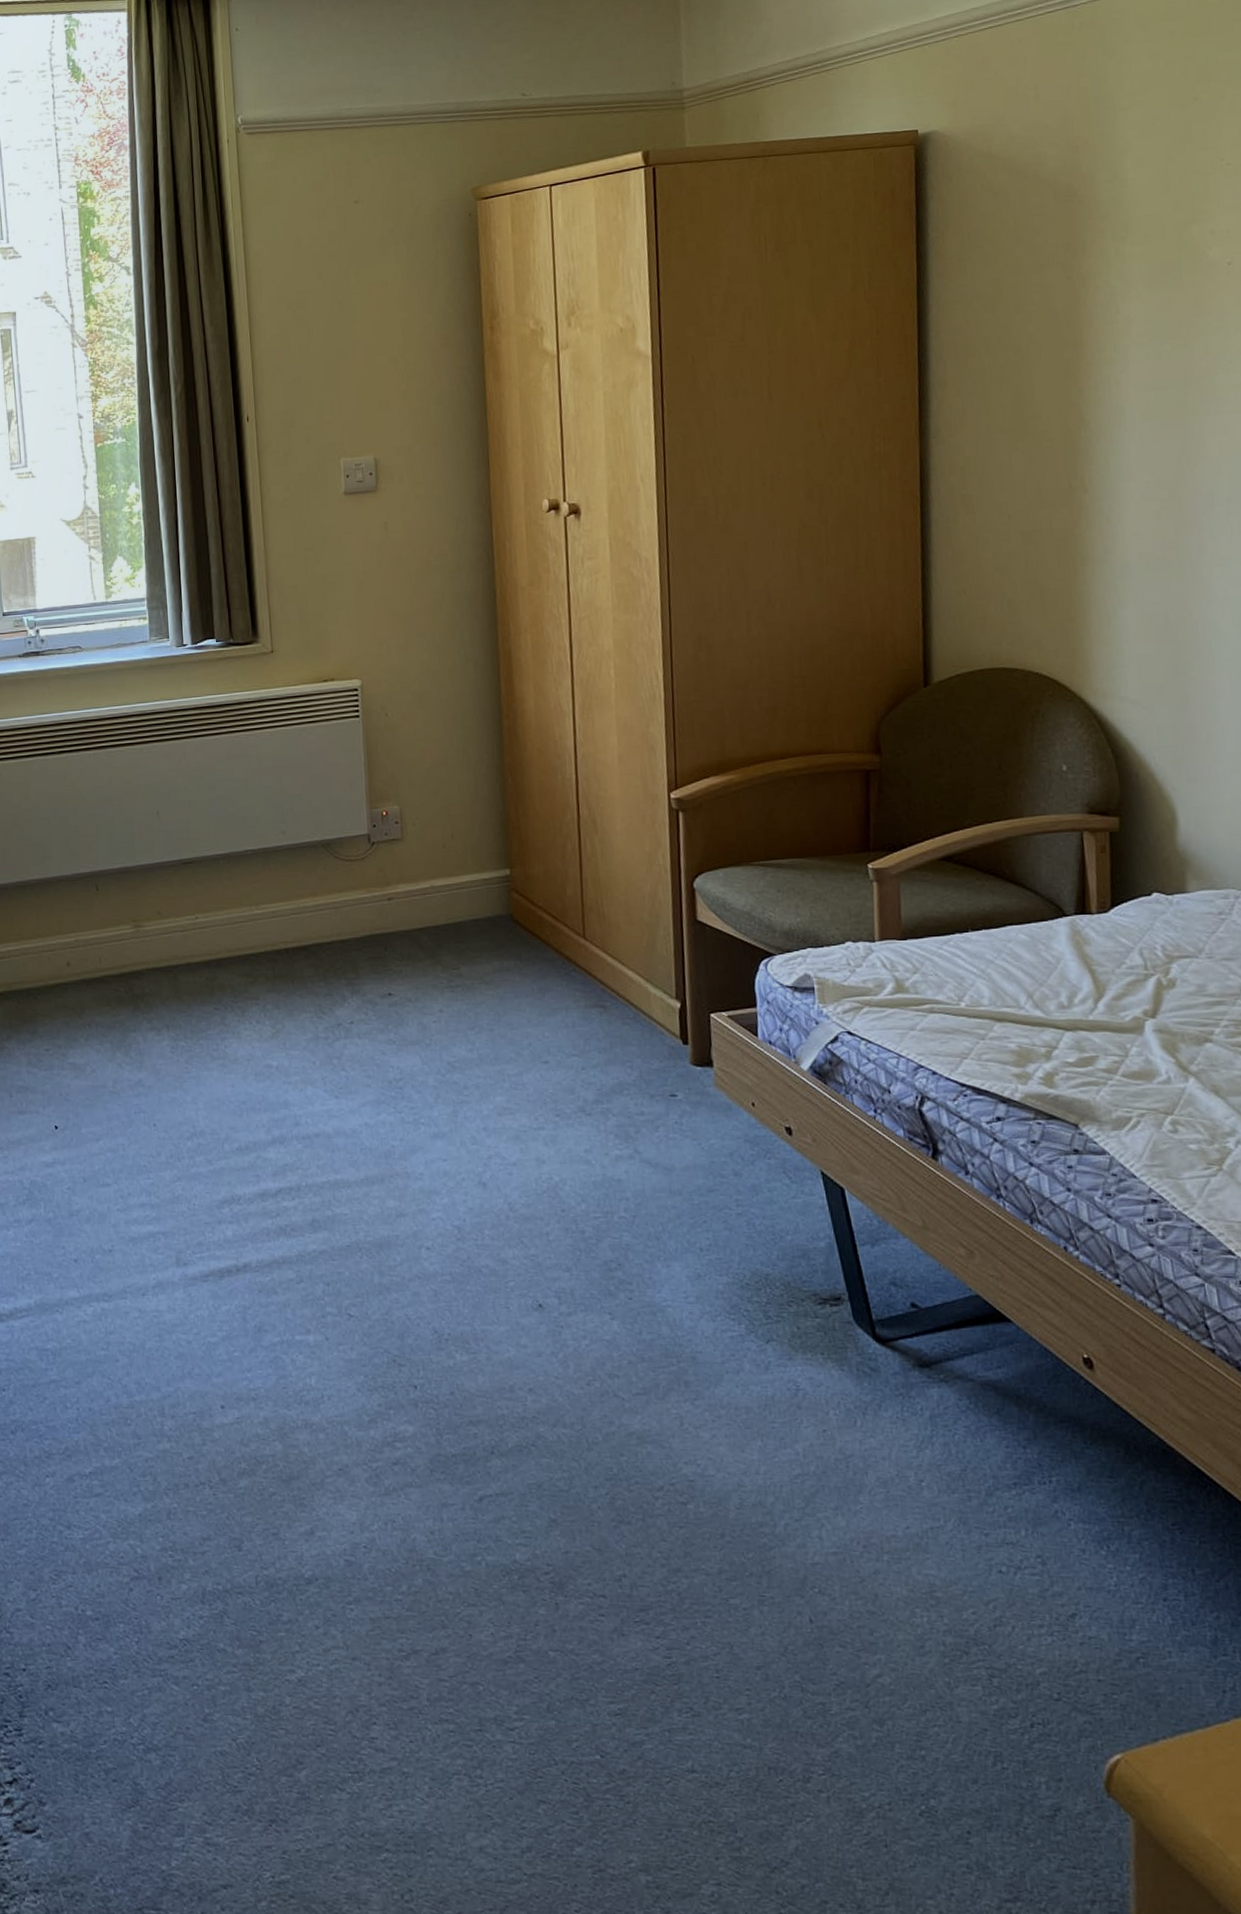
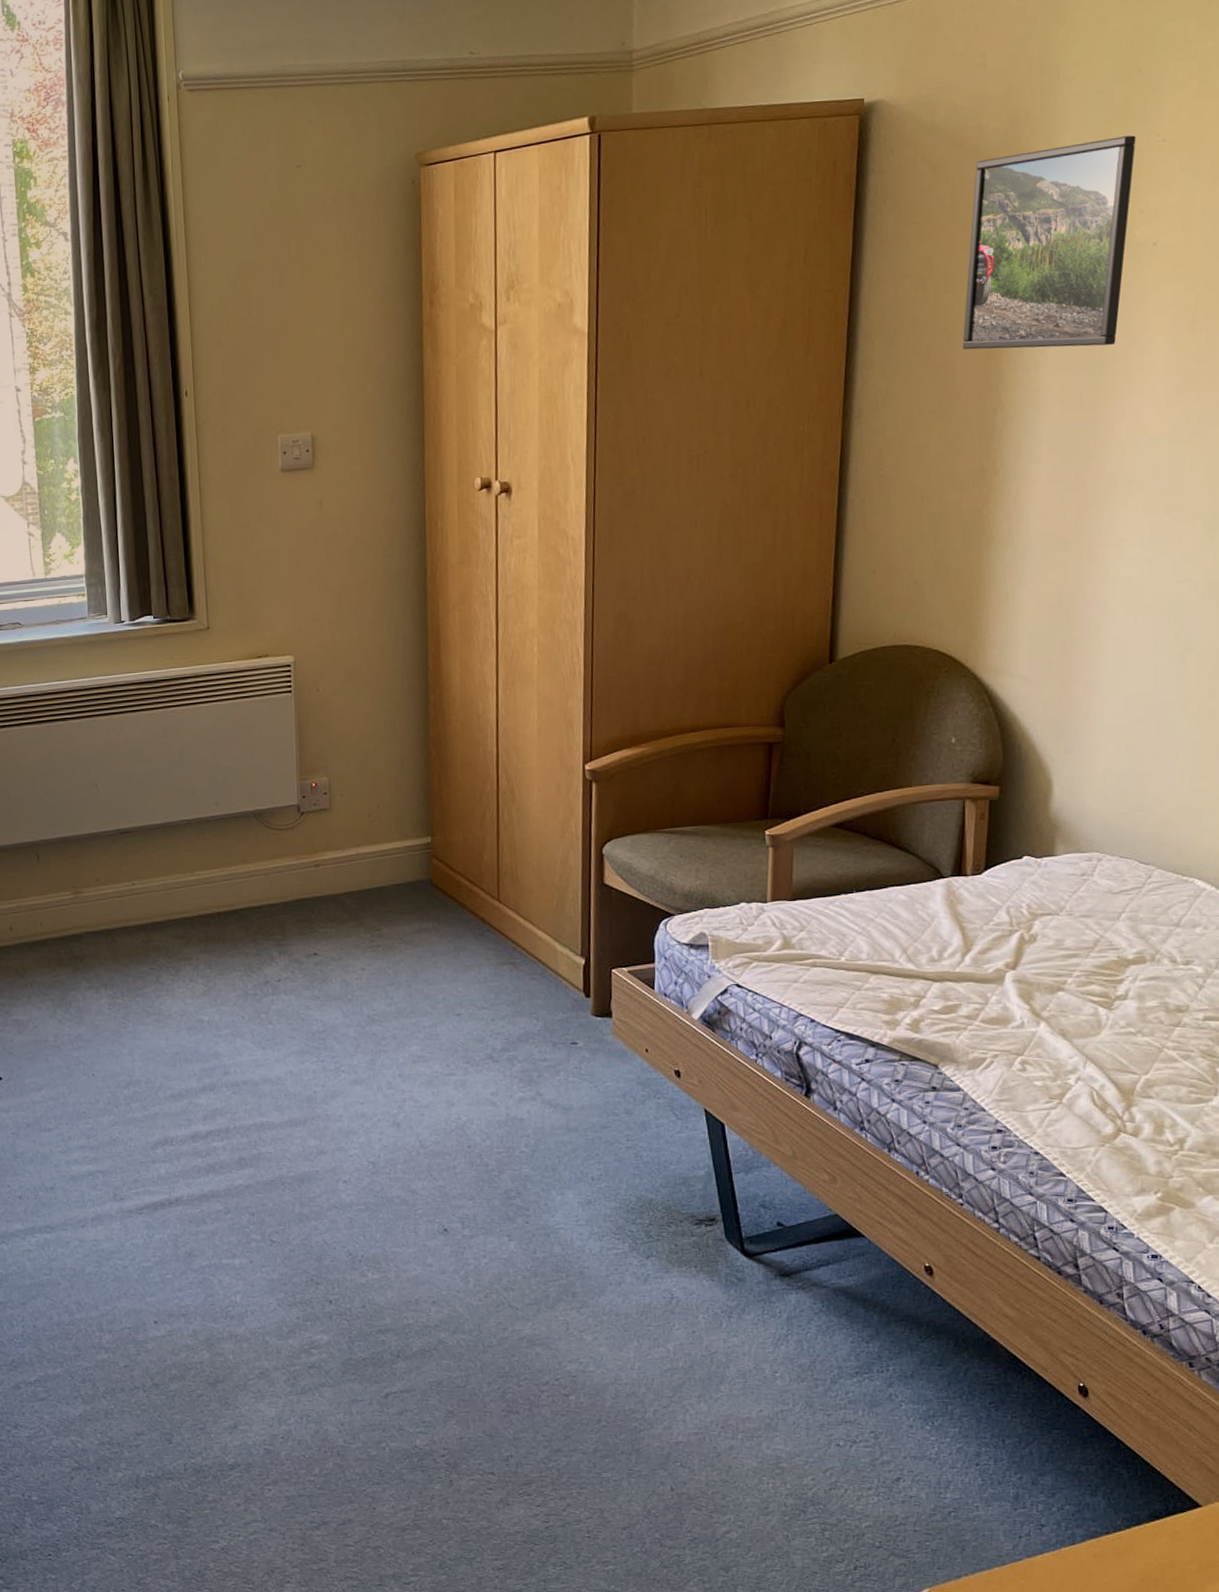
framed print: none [1037,160,1200,369] -> present [962,135,1136,350]

